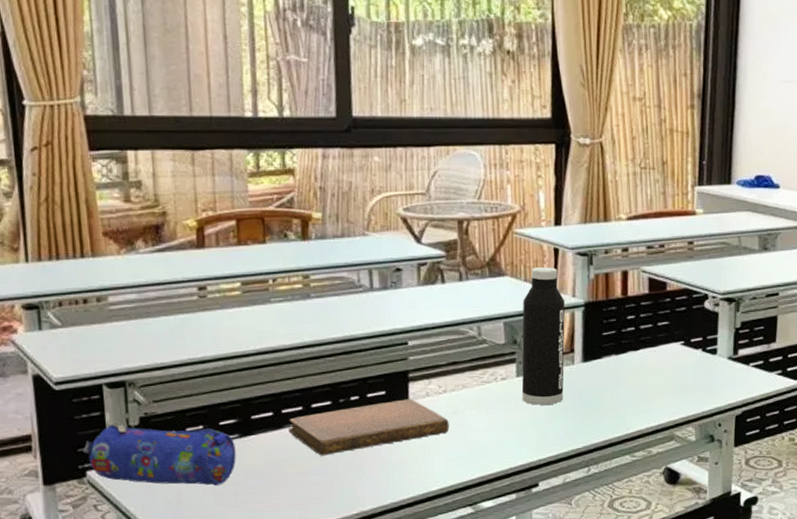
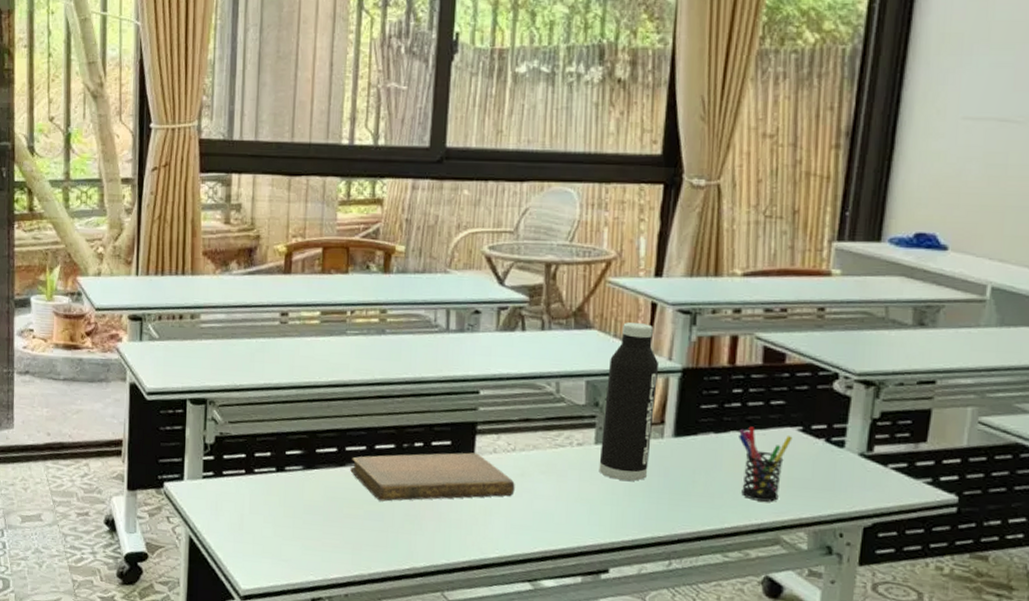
pencil case: present [83,422,236,486] -> none [163,437,298,516]
pen holder: none [635,345,677,407] -> present [739,426,793,502]

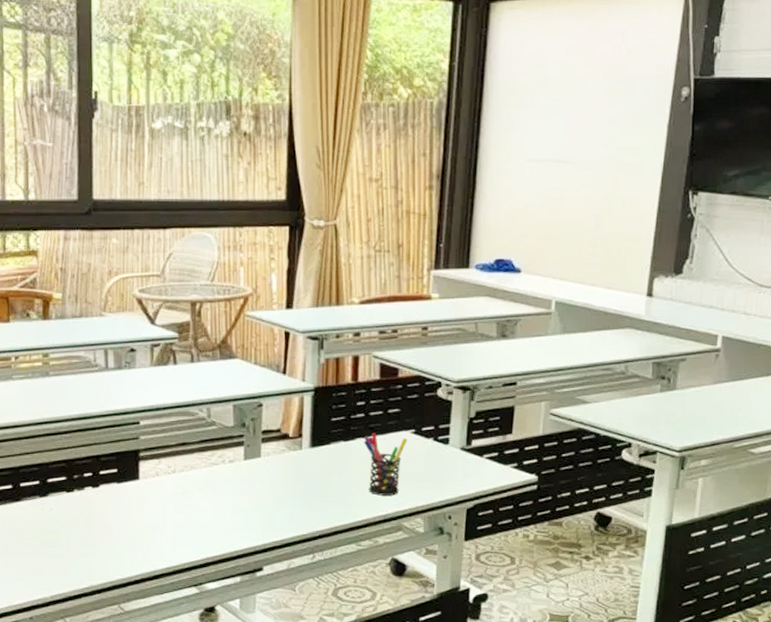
notebook: present [350,452,515,502] -> none [26,477,177,529]
water bottle: present [598,322,660,481] -> none [249,350,295,489]

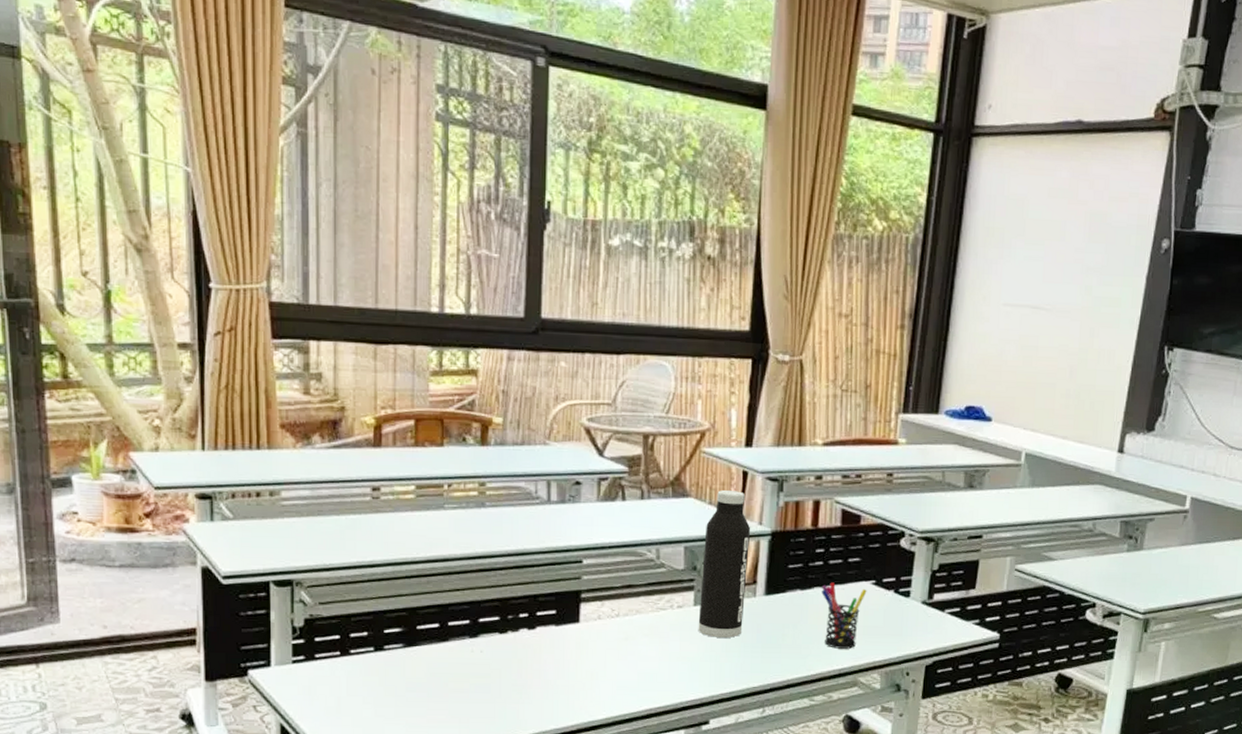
water bottle: none [249,350,295,489] -> present [698,489,751,638]

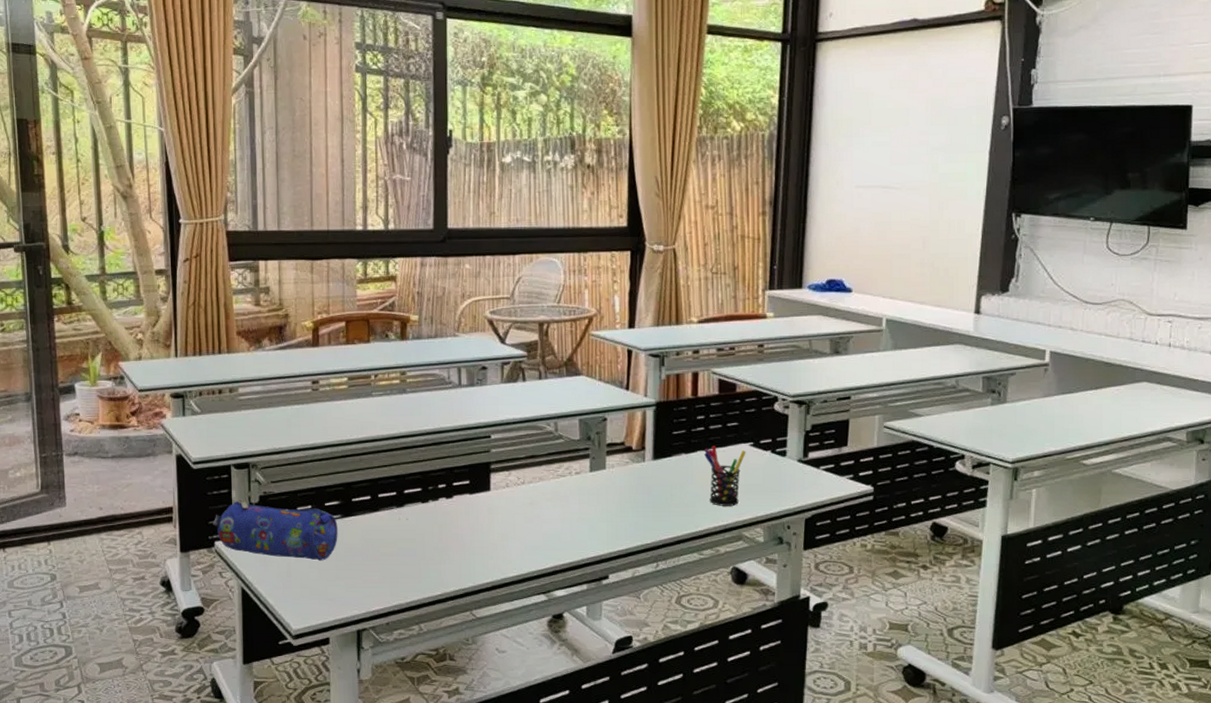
pencil case: none [246,621,399,696] -> present [213,499,338,561]
water bottle: present [698,489,751,638] -> none [594,367,638,500]

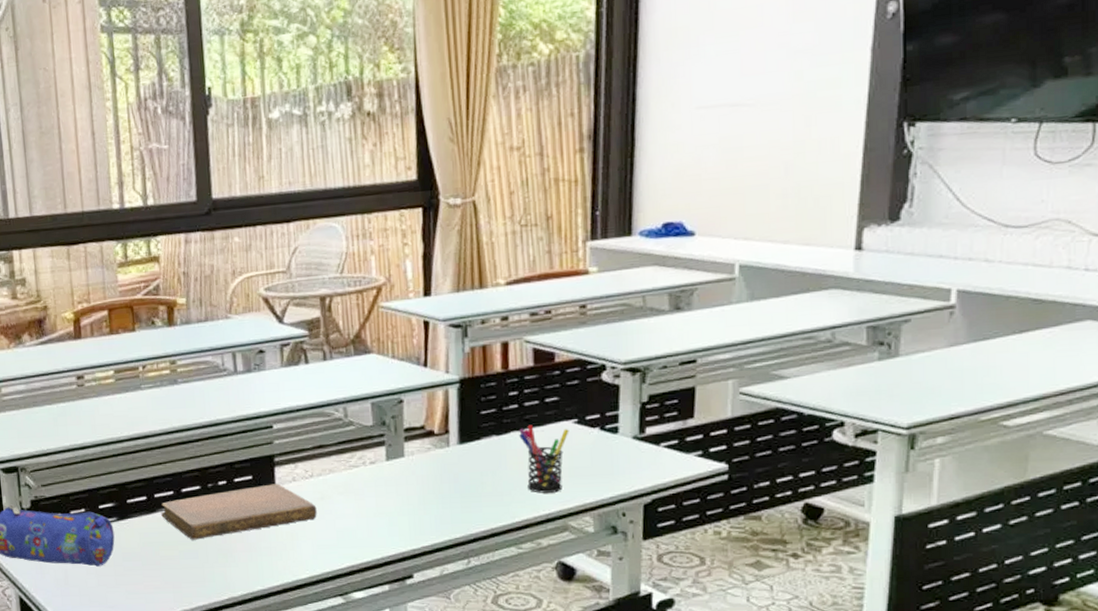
notebook: none [383,489,526,538] -> present [161,483,317,540]

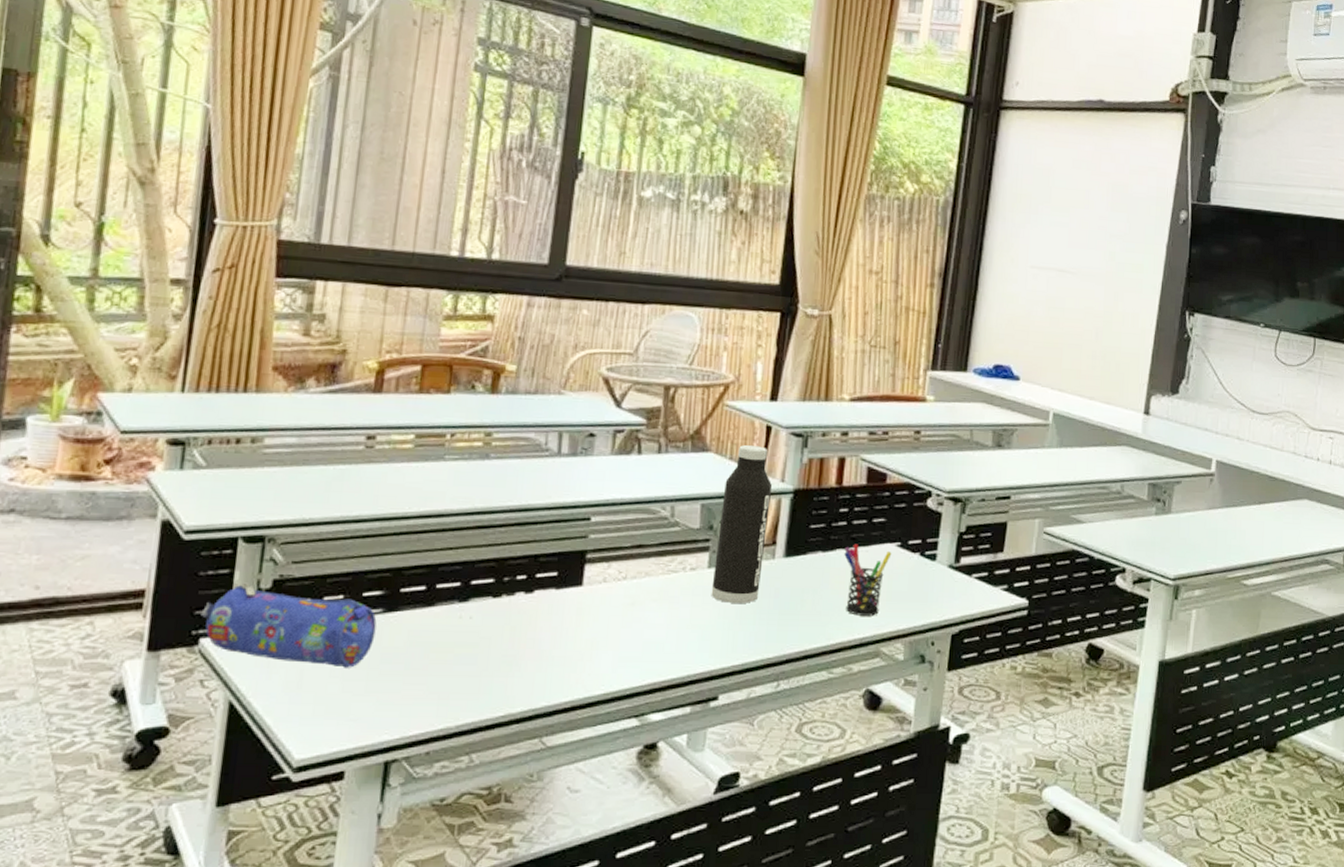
notebook: present [161,483,317,540] -> none [440,583,625,643]
water bottle: none [391,341,439,491] -> present [711,444,773,603]

